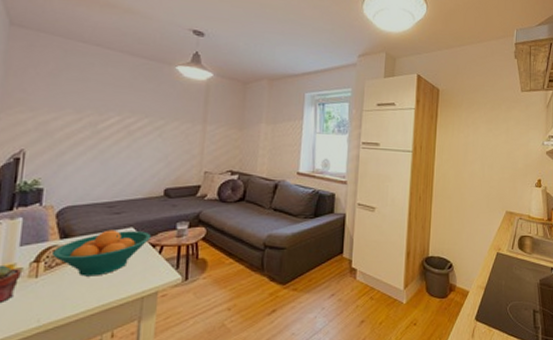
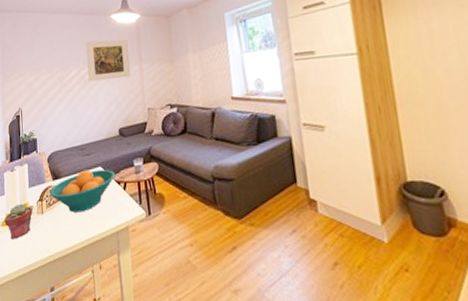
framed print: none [133,87,193,137] -> present [85,39,131,82]

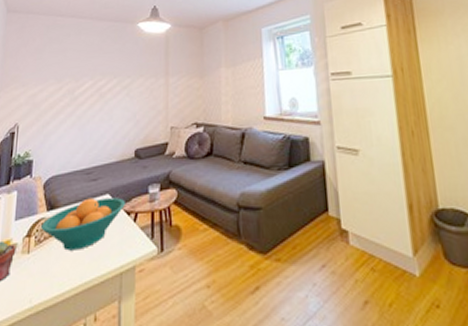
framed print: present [85,39,131,82] -> none [105,49,154,96]

